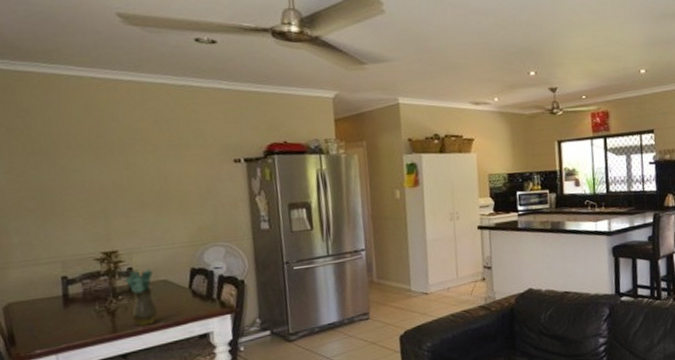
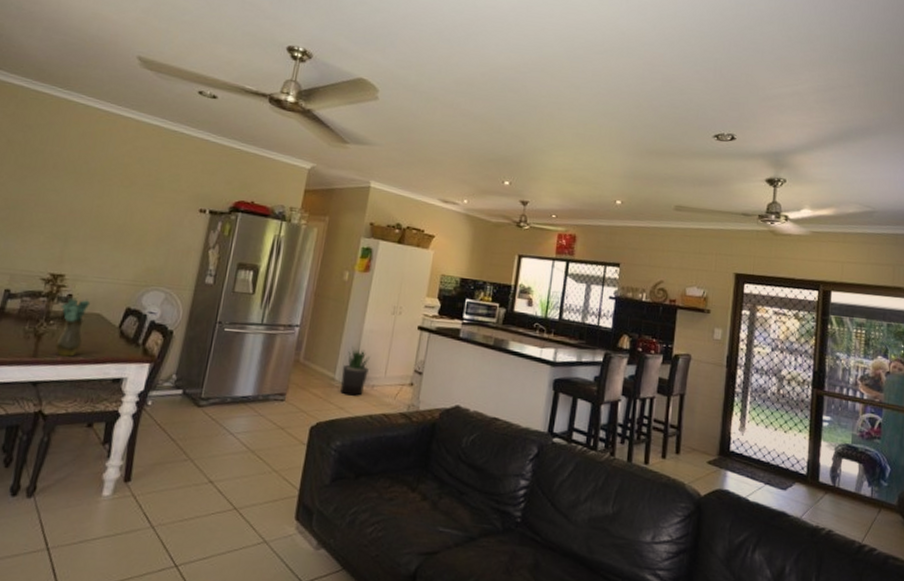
planter: none [415,257,441,302] -> present [340,346,370,396]

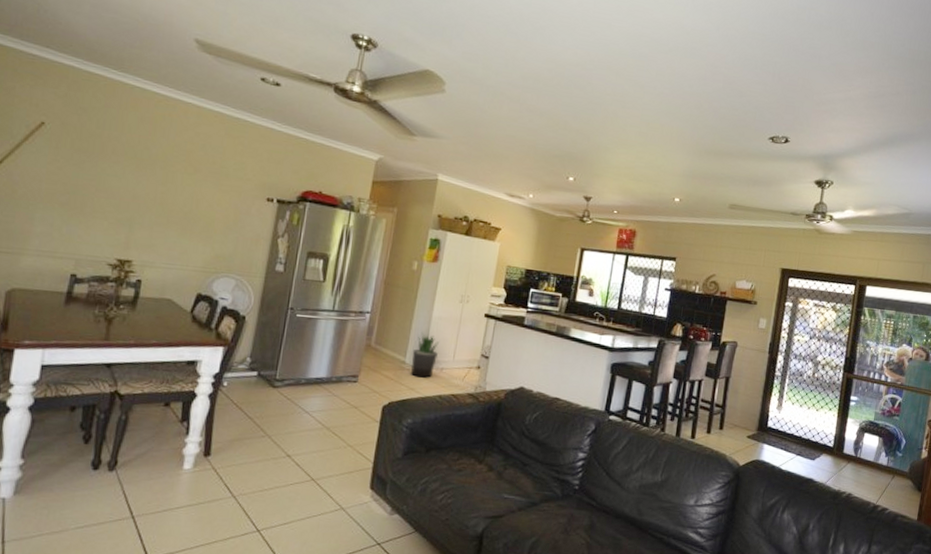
vase: present [55,296,91,357] -> none [127,281,161,340]

